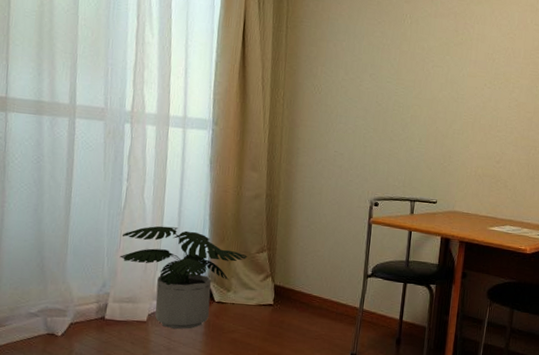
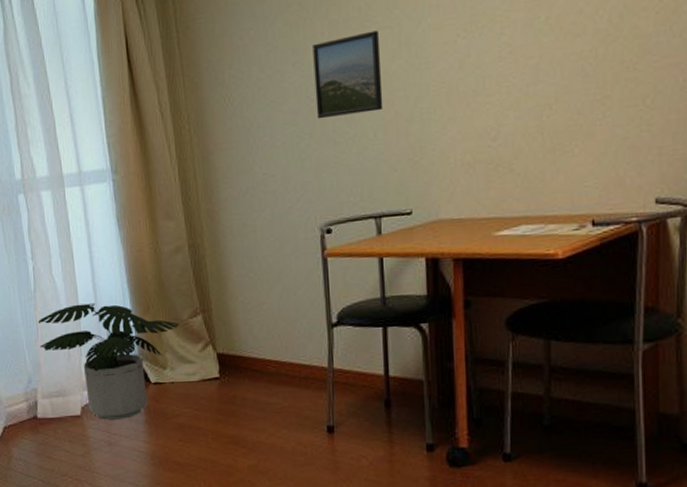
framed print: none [381,64,434,124] -> present [313,30,384,120]

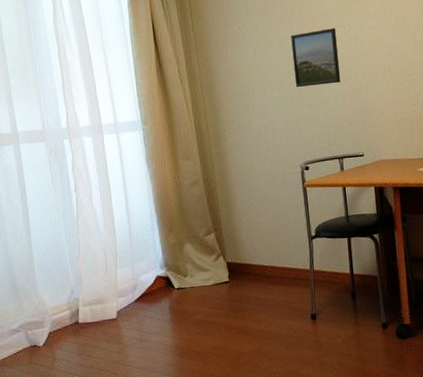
potted plant: present [38,303,180,421] -> none [80,226,197,322]

